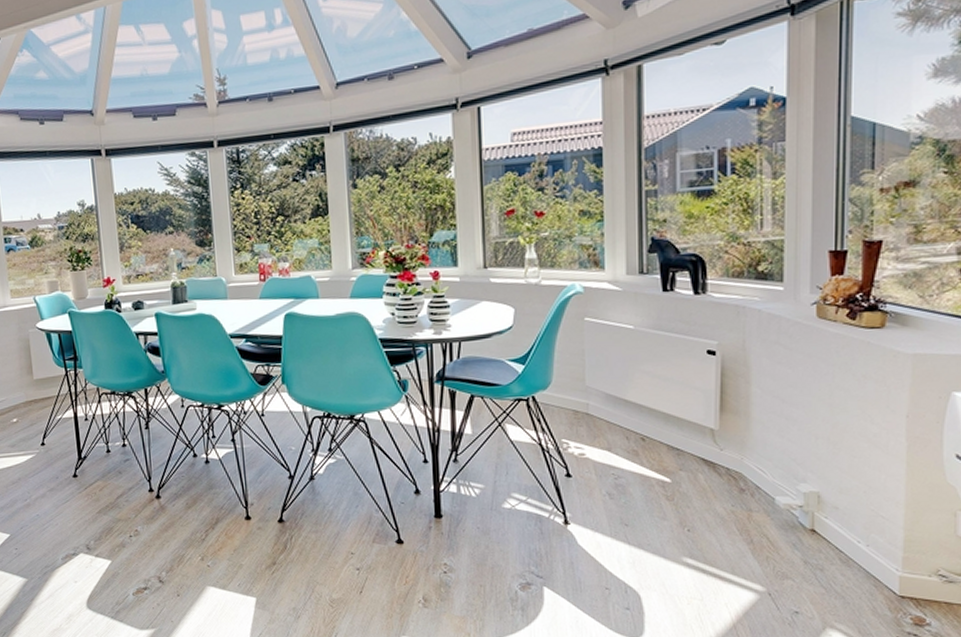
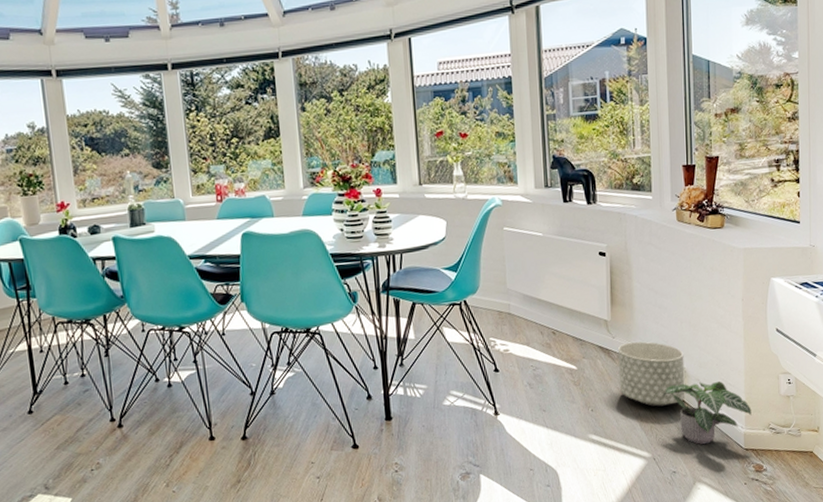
planter: none [726,456,818,534] -> present [617,341,685,407]
potted plant: none [785,510,913,585] -> present [662,380,752,445]

